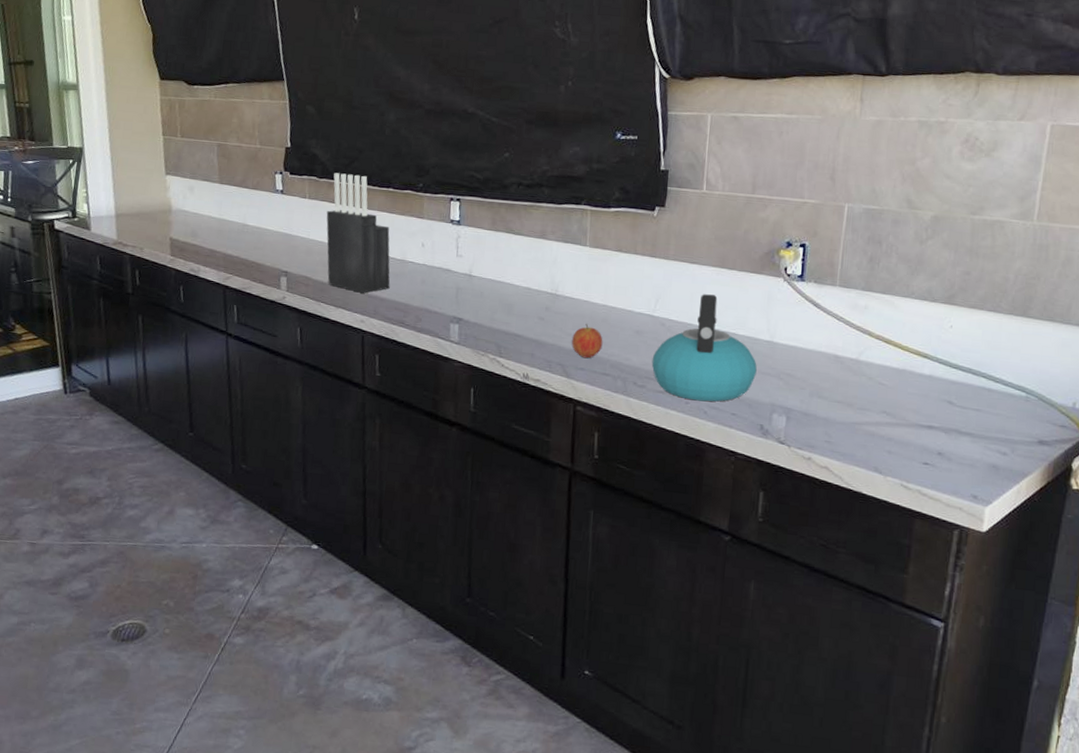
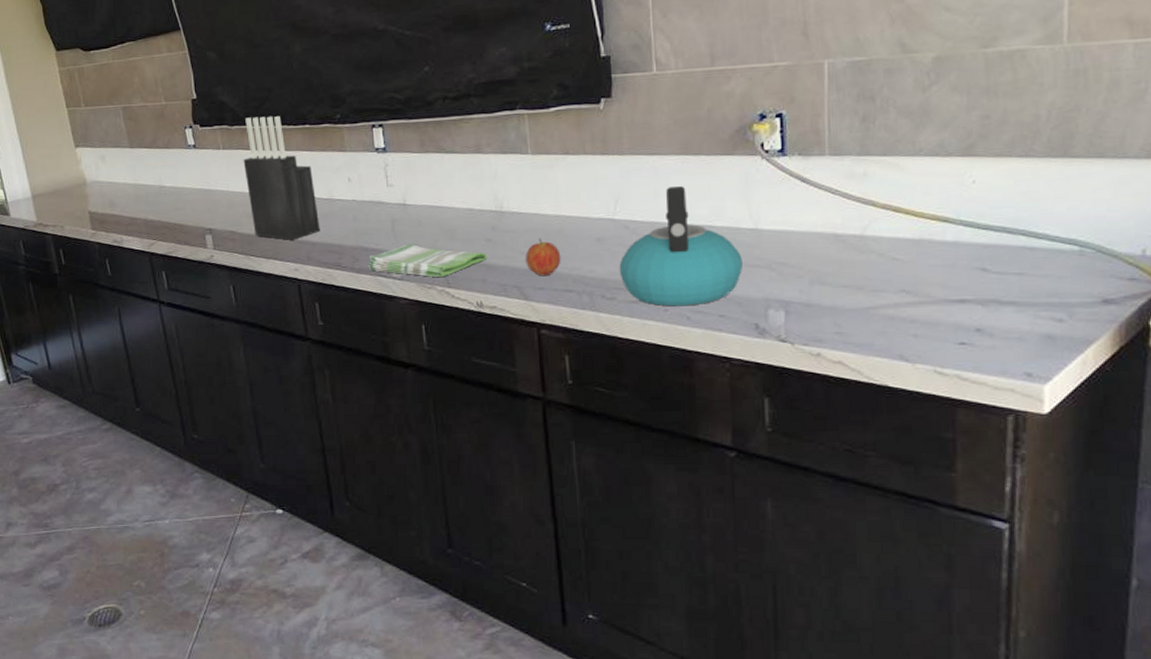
dish towel: none [429,311,538,347] -> present [368,243,487,278]

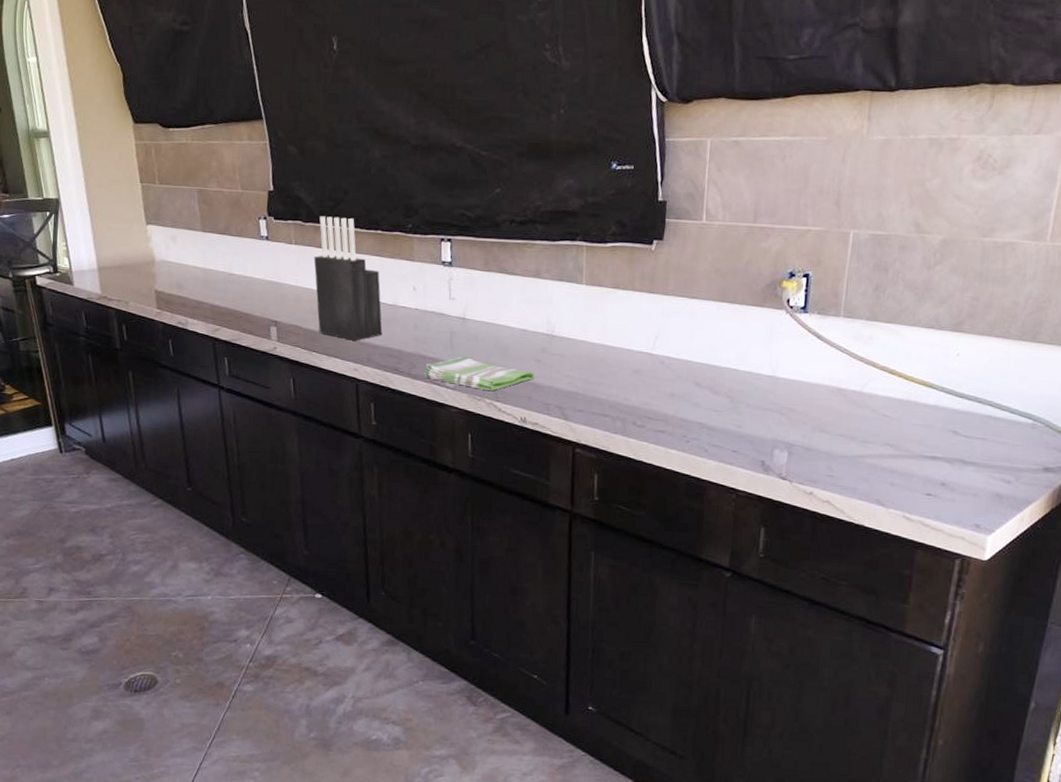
fruit: present [526,238,561,277] -> none [569,364,601,400]
kettle: present [619,186,743,307] -> none [651,329,758,440]

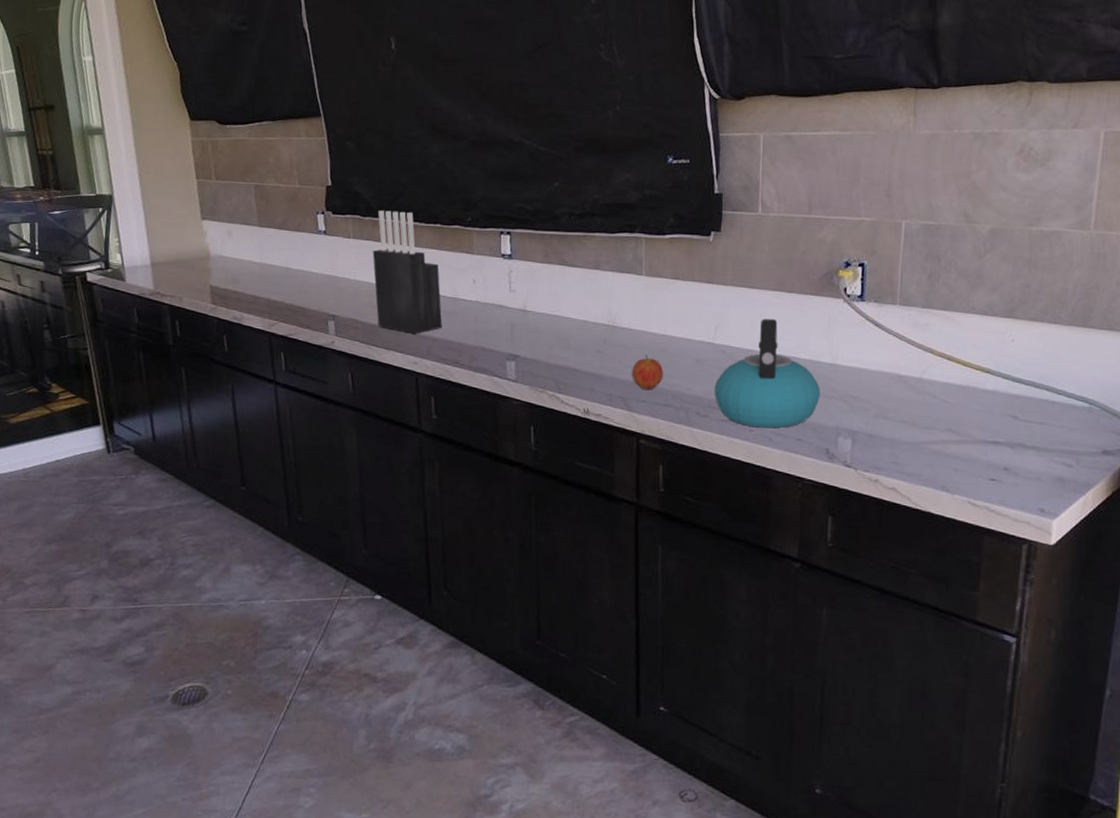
dish towel: present [424,356,535,391] -> none [485,348,597,383]
fruit: none [569,364,601,400] -> present [632,354,664,390]
kettle: none [651,329,758,440] -> present [714,319,820,428]

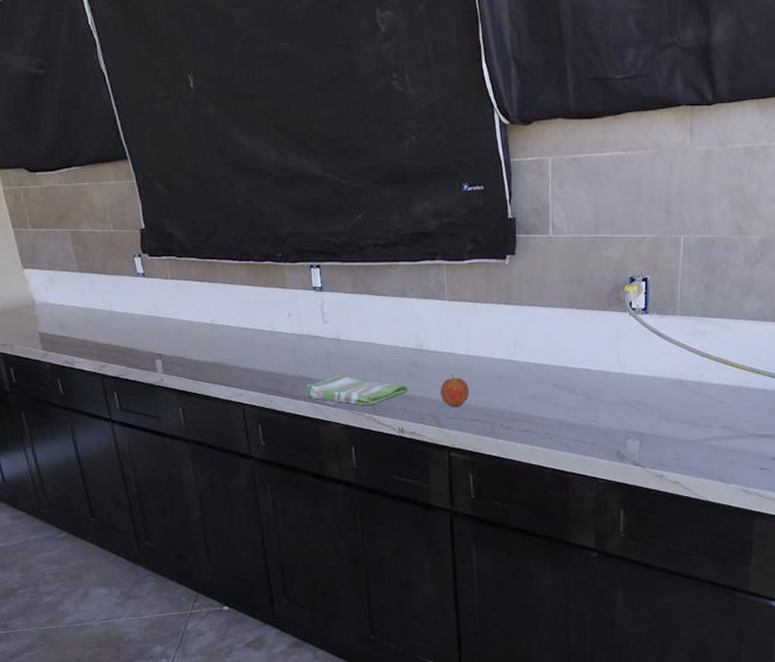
knife block: present [372,210,443,334] -> none [191,250,263,368]
dish towel: none [485,348,597,383] -> present [305,375,409,406]
kettle: present [714,319,820,428] -> none [515,335,610,435]

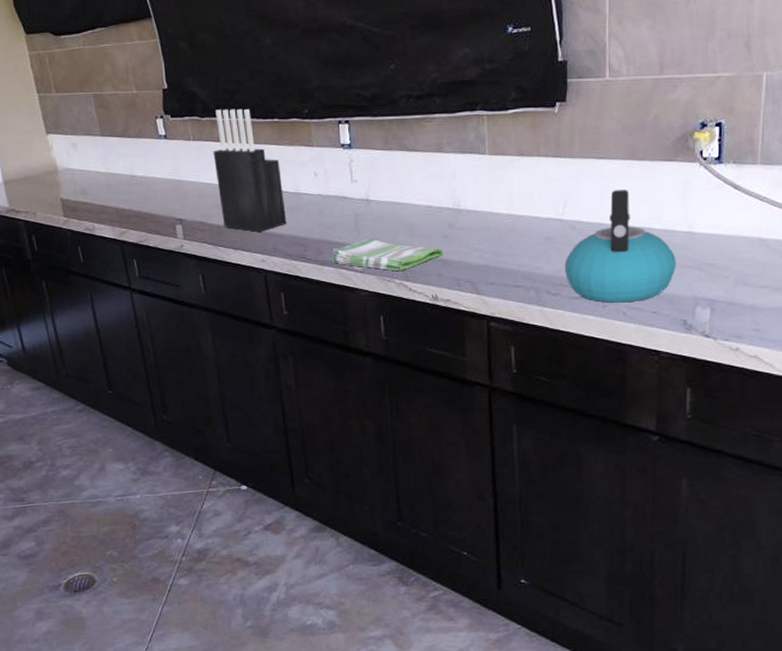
knife block: none [191,250,263,368] -> present [213,108,287,232]
fruit: present [441,374,469,407] -> none [479,235,512,272]
kettle: none [515,335,610,435] -> present [564,190,676,303]

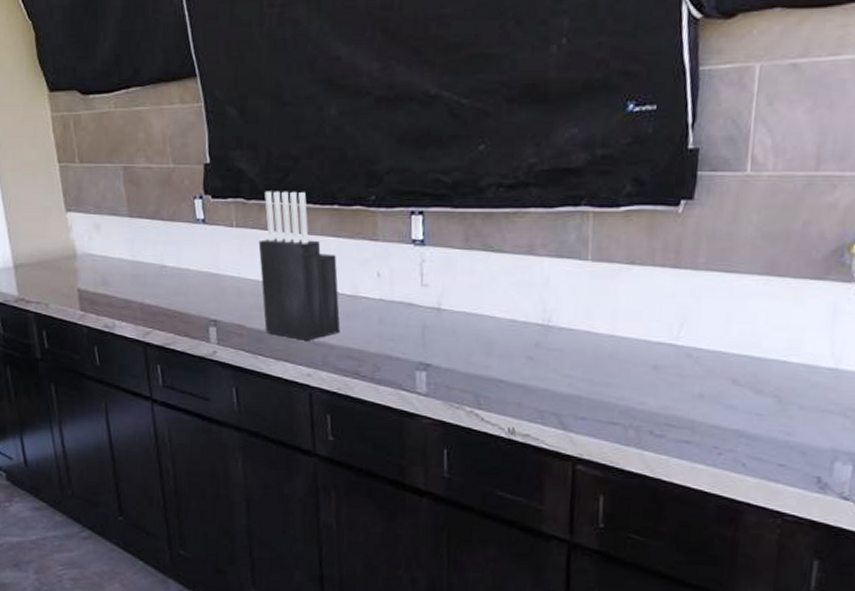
dish towel: present [331,238,444,272] -> none [390,355,527,397]
kettle: present [564,190,676,303] -> none [673,312,815,451]

